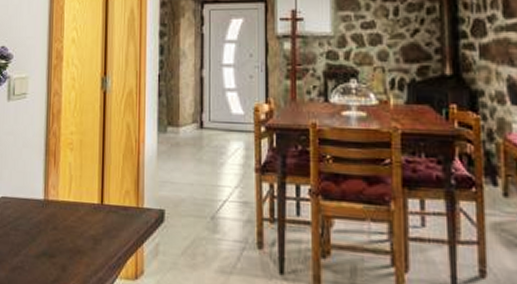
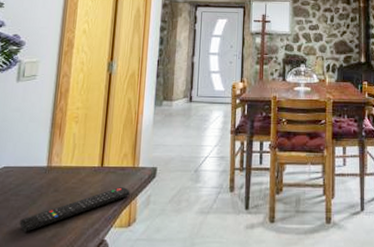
remote control: none [21,230,135,273] -> present [19,187,130,232]

